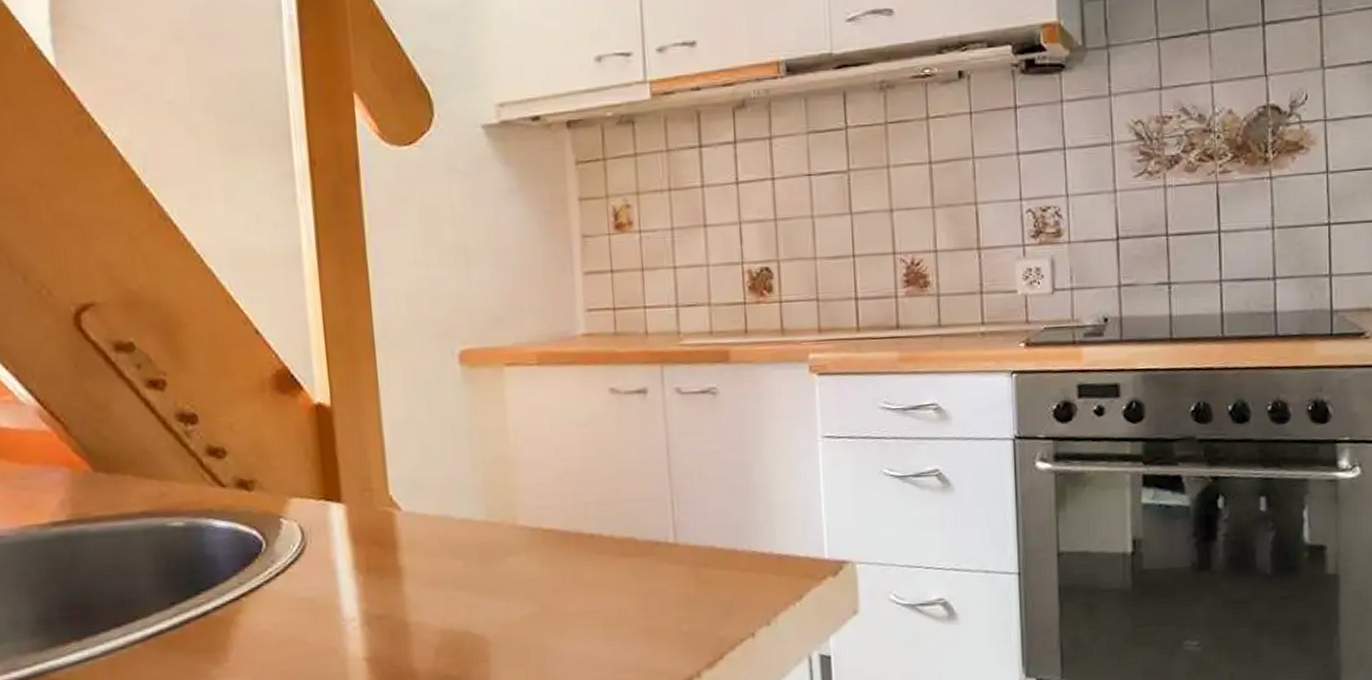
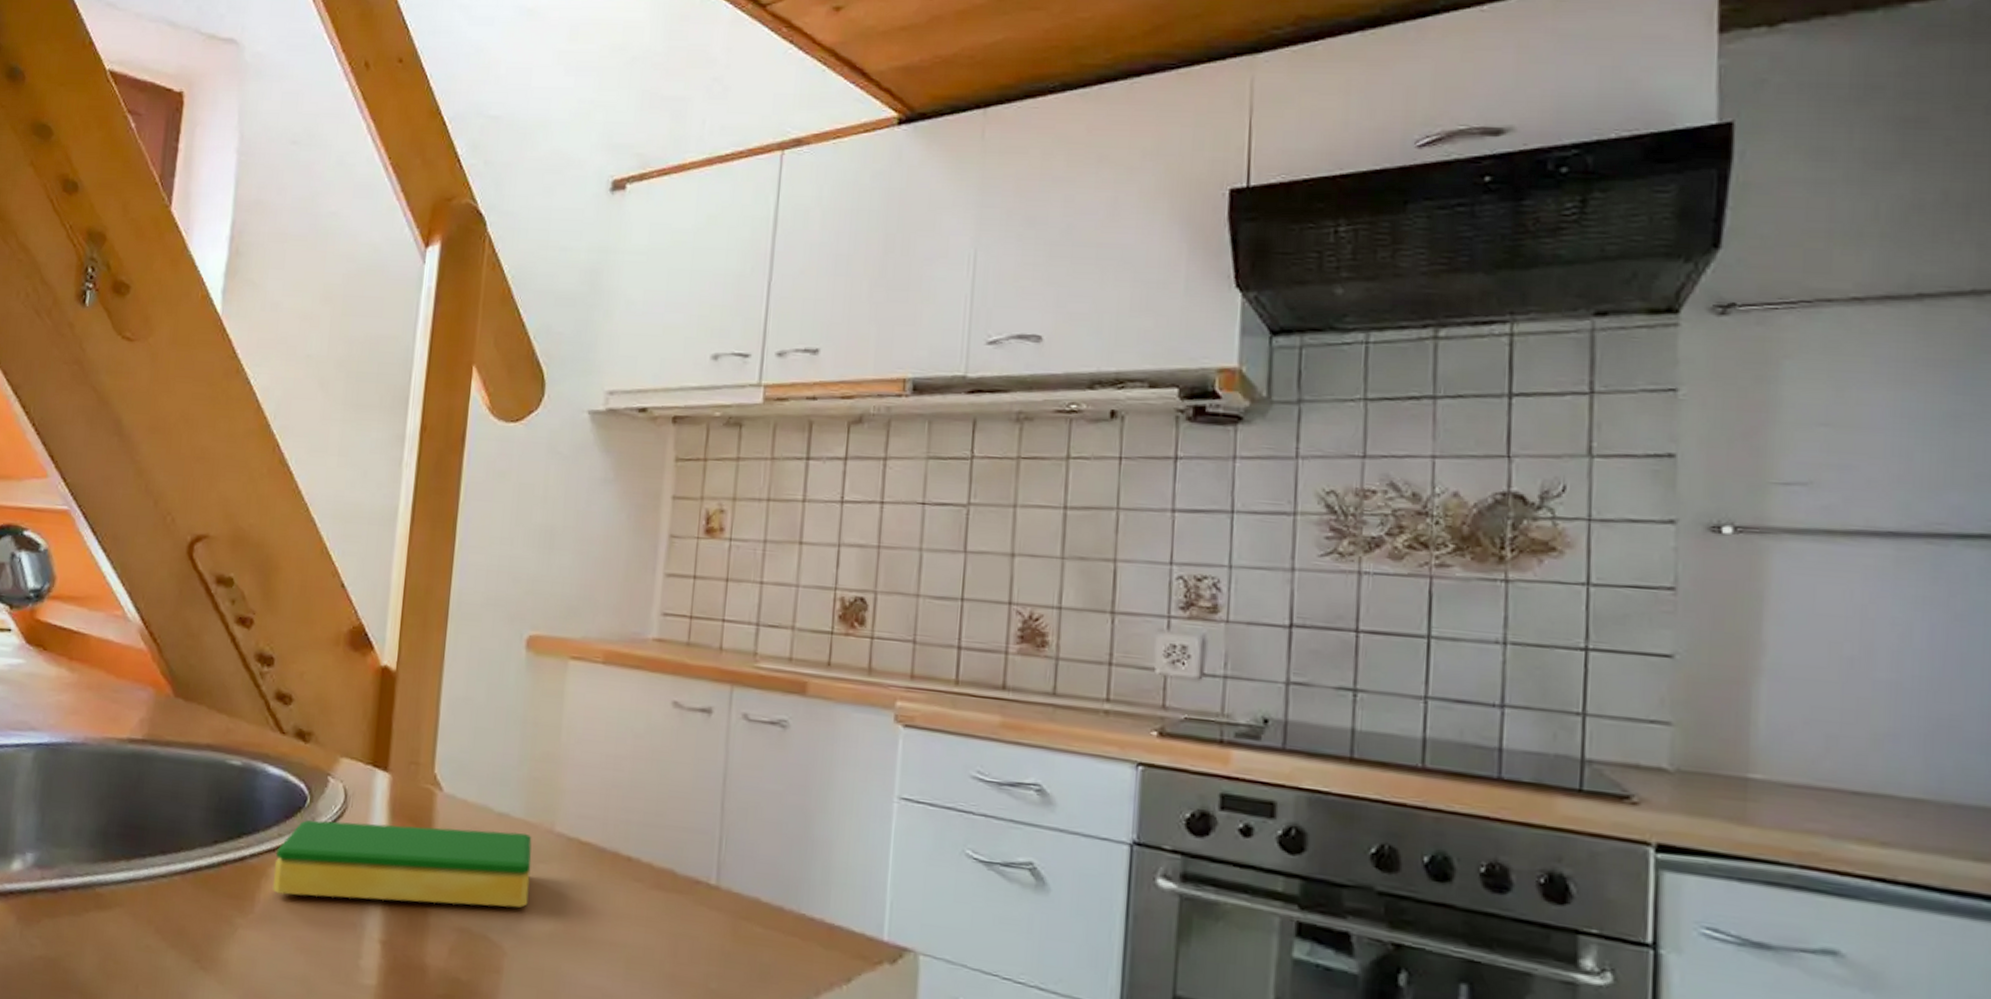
dish sponge: none [239,532,503,638] -> present [272,820,532,908]

